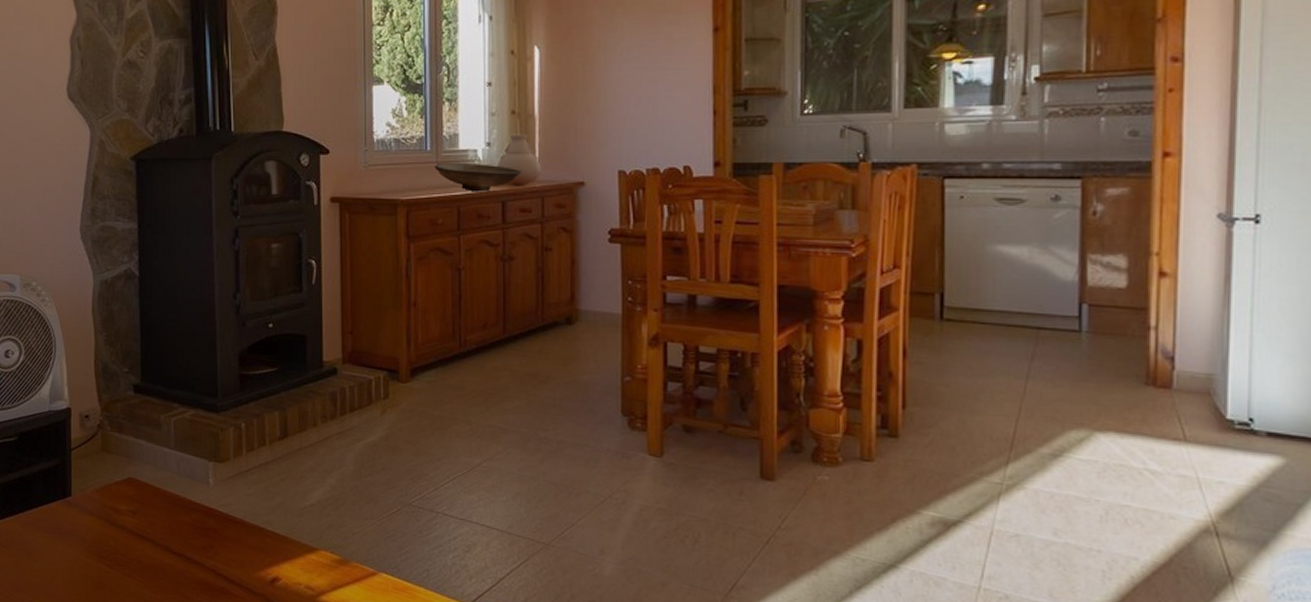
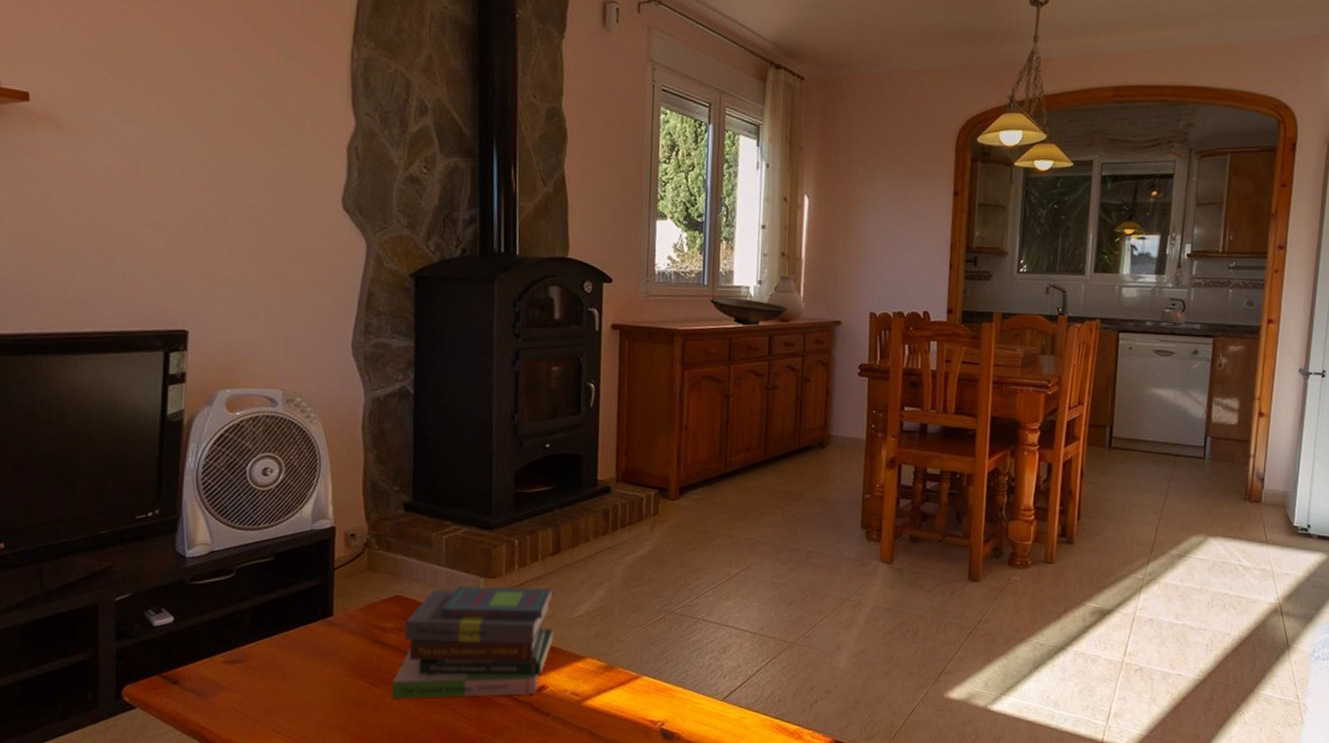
books: none [128,470,285,587] -> present [391,586,554,700]
kettle: none [999,132,1039,167] -> present [1159,298,1186,326]

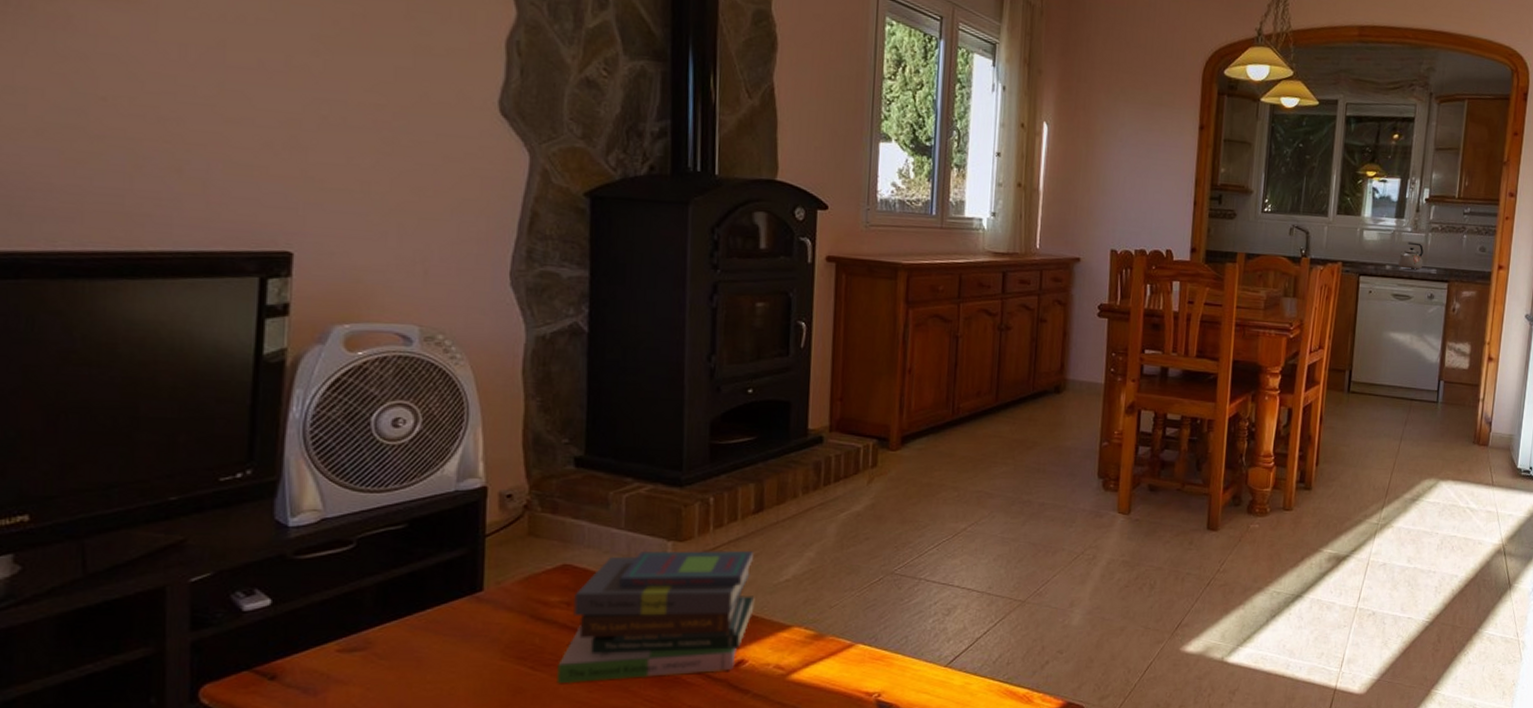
decorative bowl: present [710,297,788,325] -> none [938,229,1024,260]
vase: present [766,275,805,323] -> none [1000,207,1042,259]

